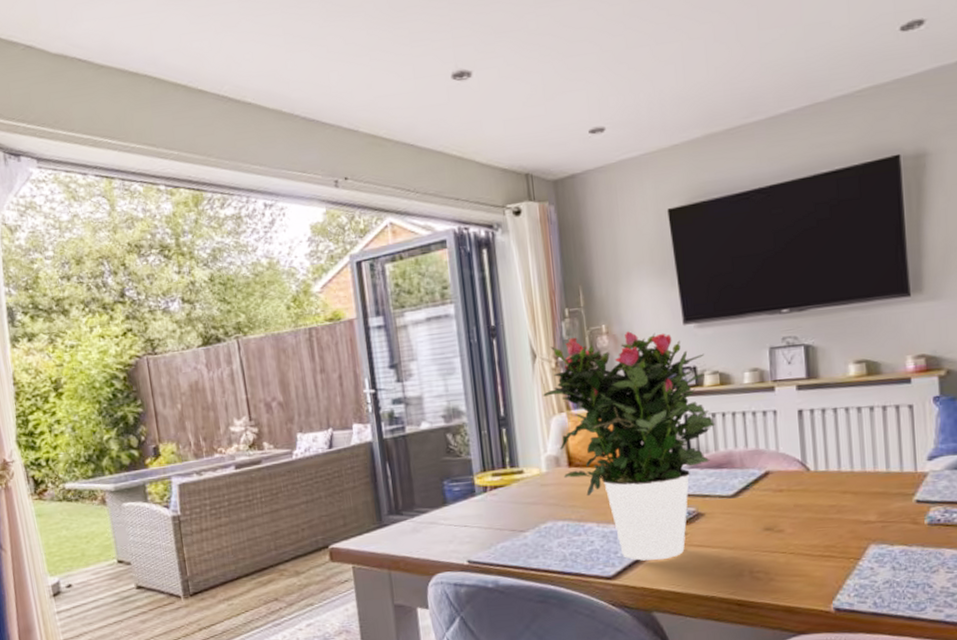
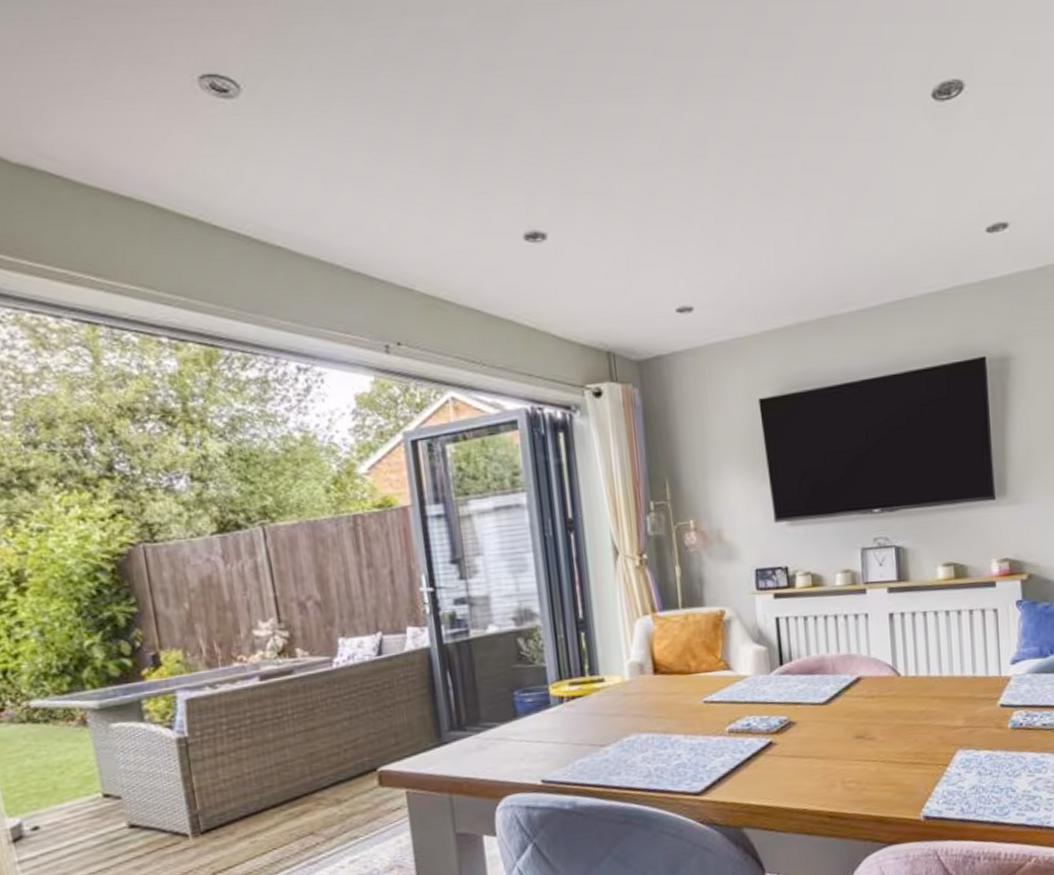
potted flower: present [543,331,715,561] -> none [626,528,807,774]

